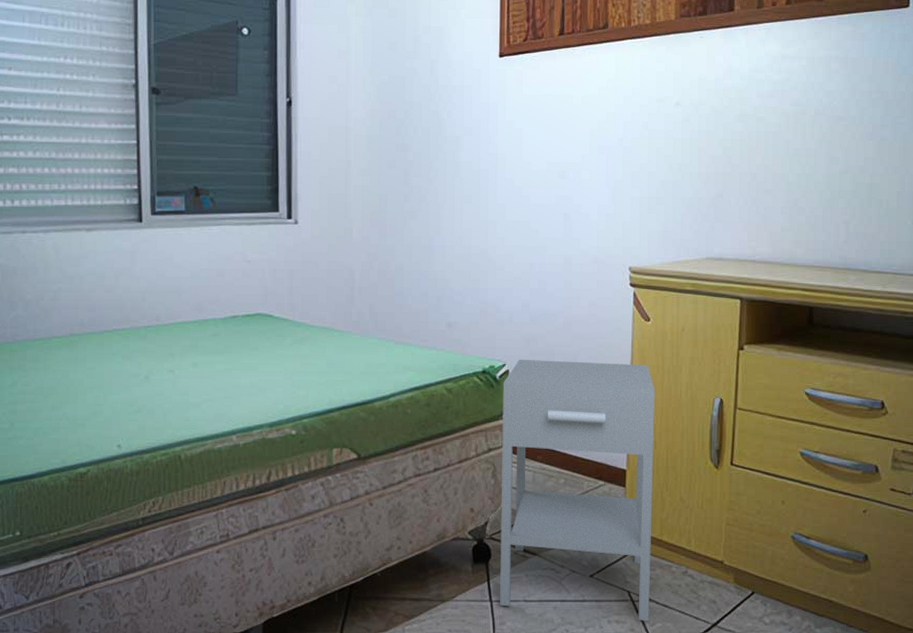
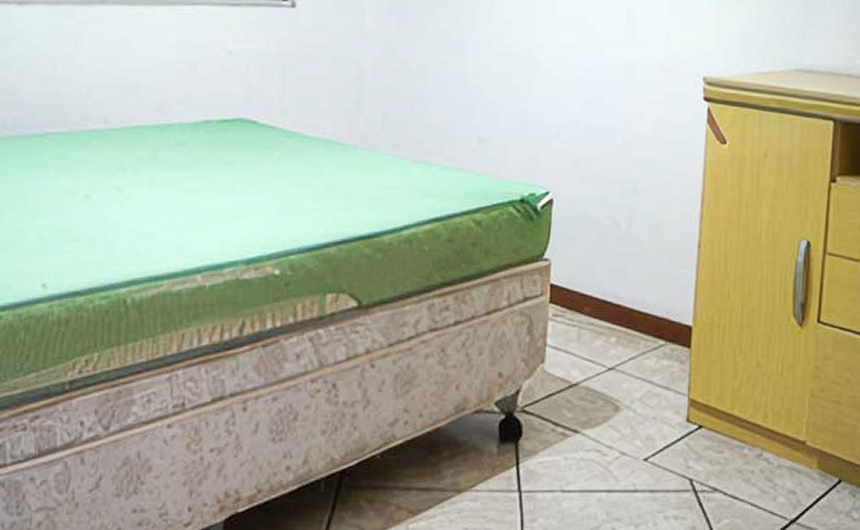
nightstand: present [500,359,655,622] -> none [531,186,730,518]

